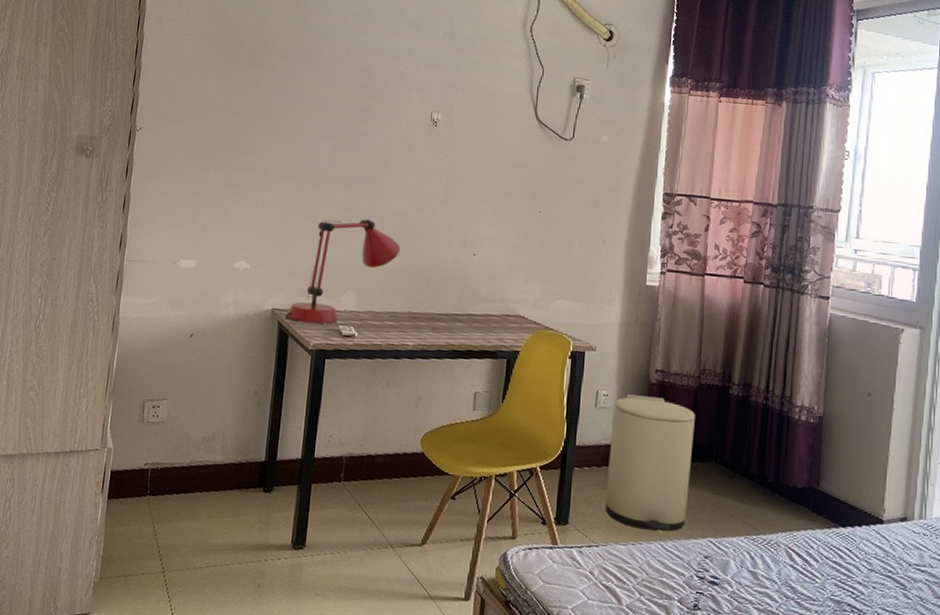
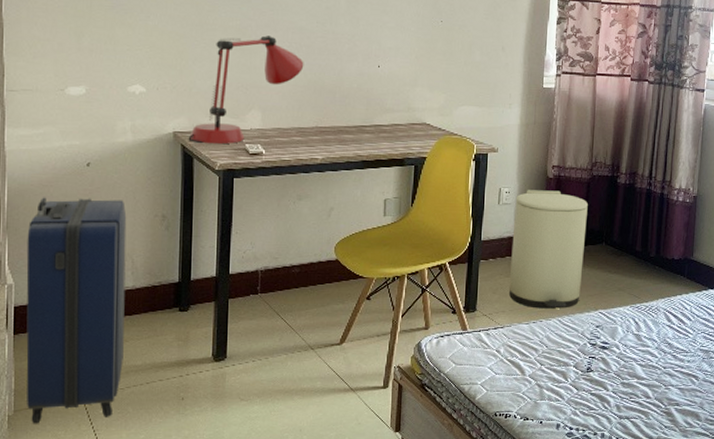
suitcase: none [112,364,222,597] -> present [26,197,127,424]

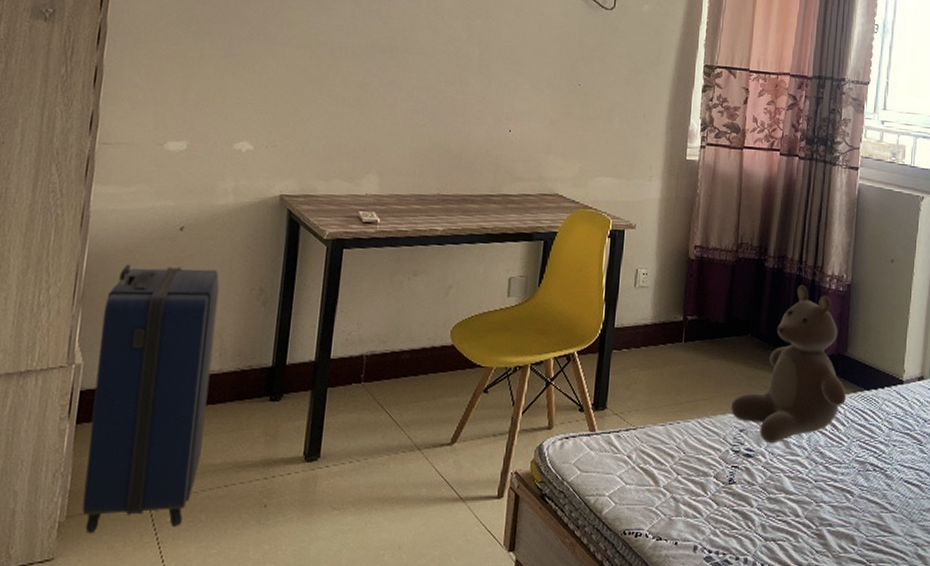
desk lamp: present [188,35,304,144] -> none [295,93,429,210]
pedal bin: present [508,190,588,309] -> none [643,272,733,409]
teddy bear: none [588,197,692,337] -> present [731,284,846,444]

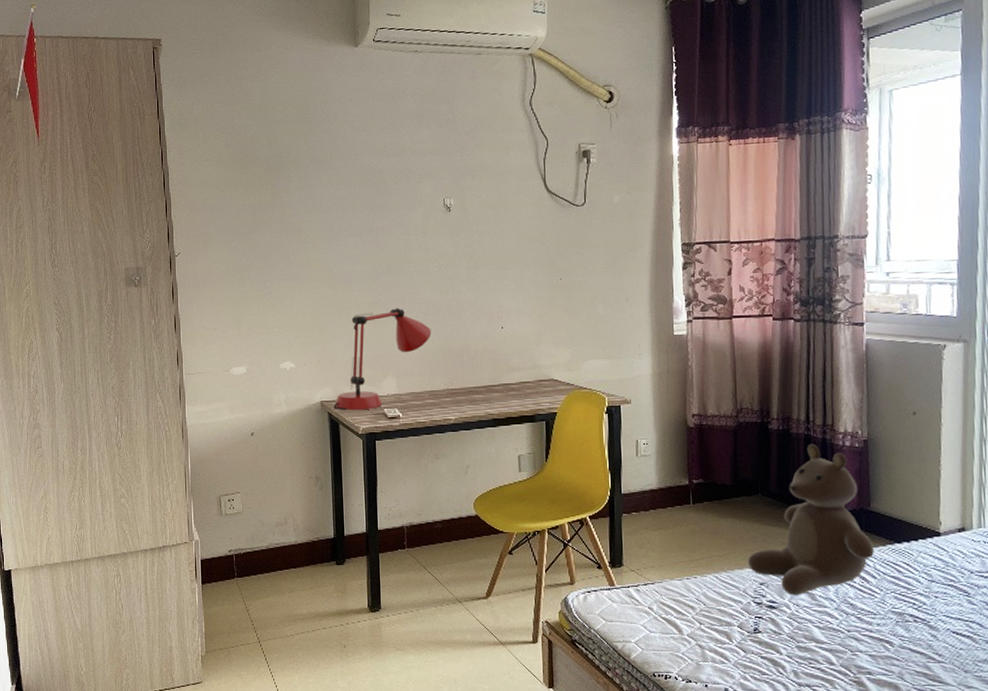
suitcase: present [82,264,220,533] -> none [207,463,292,664]
desk lamp: none [295,93,429,210] -> present [333,308,432,411]

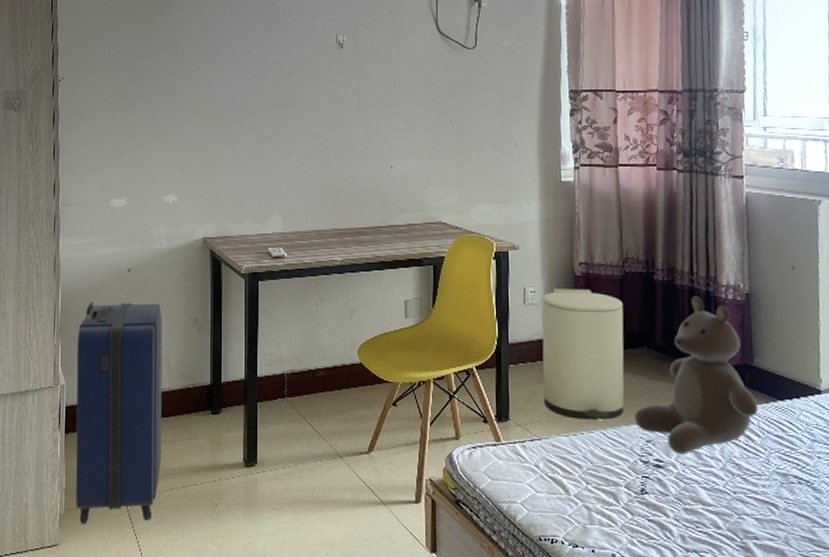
suitcase: none [207,463,292,664] -> present [75,302,163,524]
desk lamp: present [333,308,432,411] -> none [216,143,320,249]
pedal bin: none [655,440,738,564] -> present [542,289,625,420]

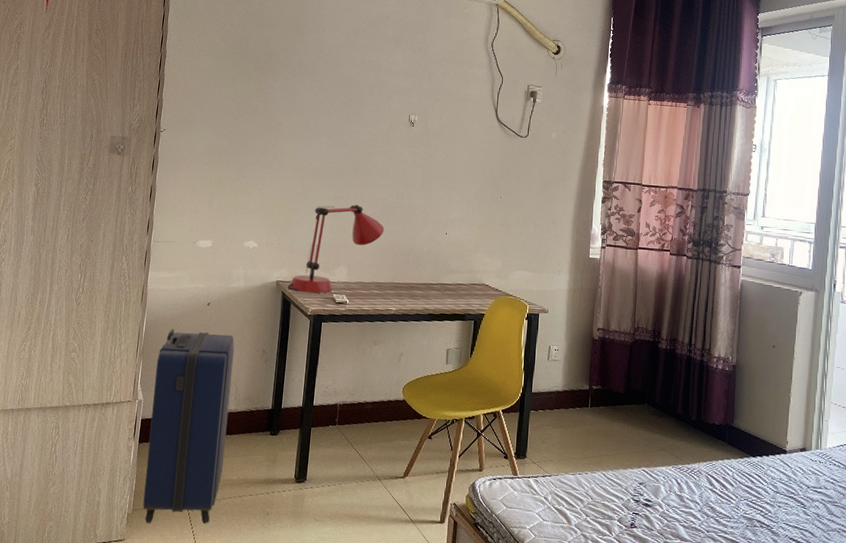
desk lamp: none [216,143,320,249] -> present [287,204,385,293]
pedal bin: present [542,289,625,420] -> none [556,349,631,463]
teddy bear: present [634,295,758,455] -> none [631,363,734,497]

